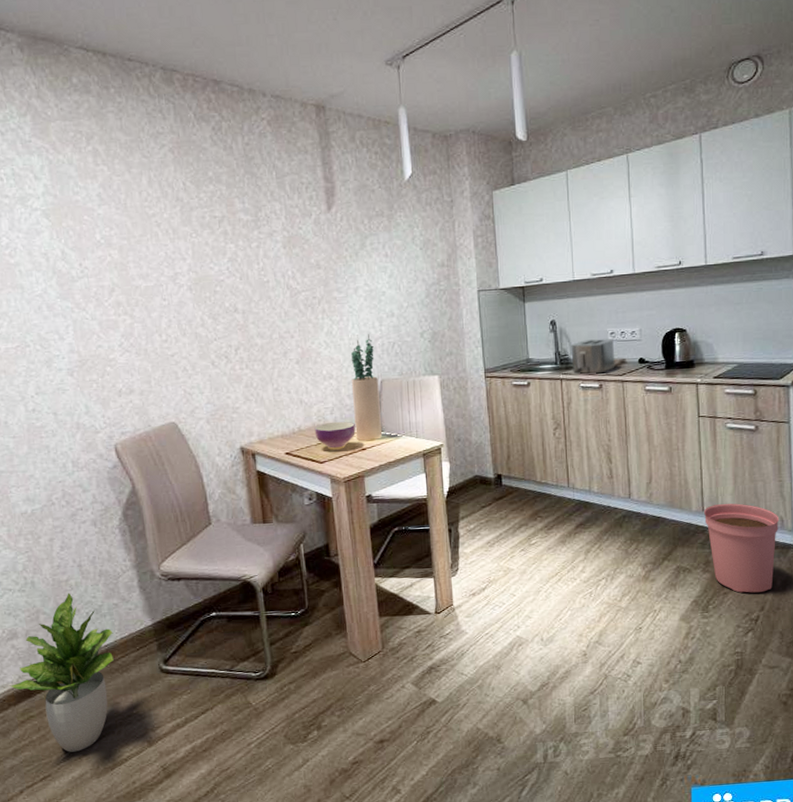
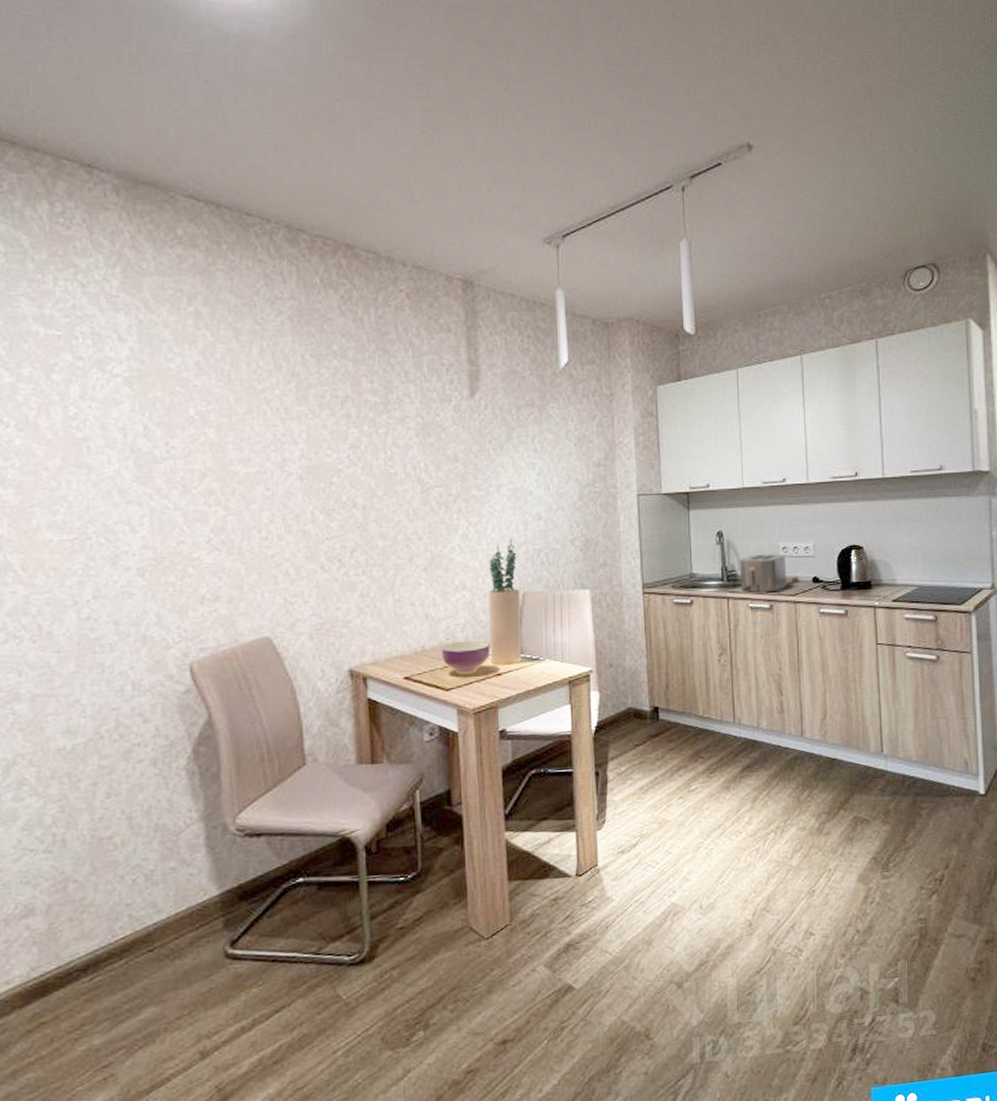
potted plant: present [9,592,114,752] -> none [16,853,166,1072]
plant pot: present [703,503,780,593] -> none [882,743,964,848]

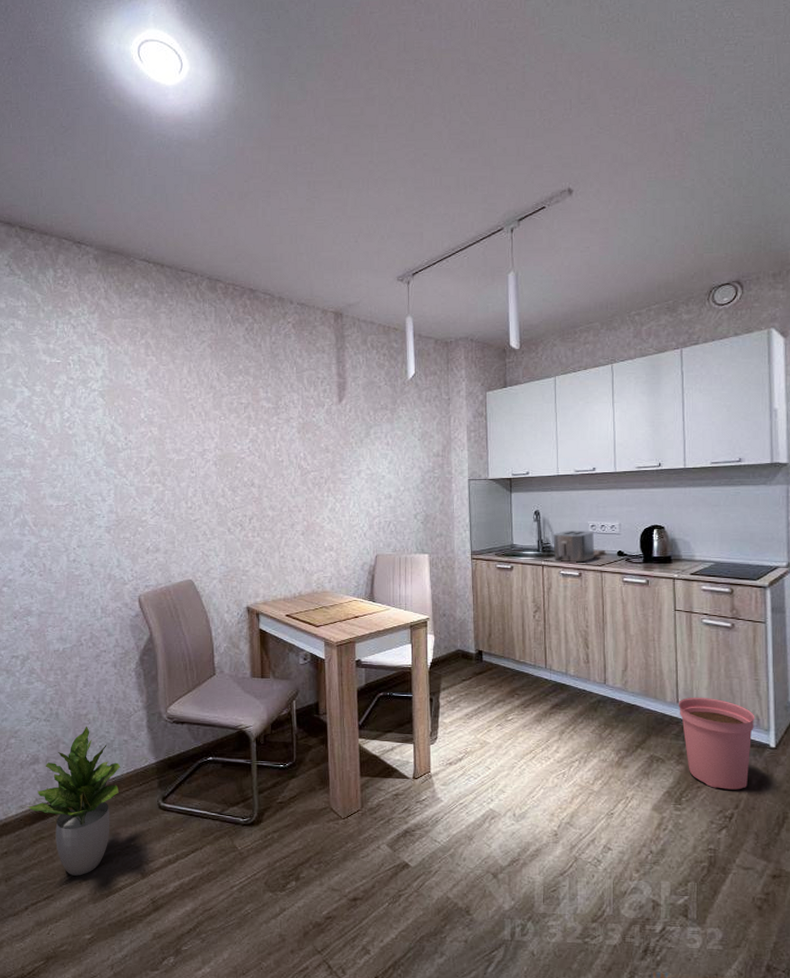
potted plant: none [16,853,166,1072] -> present [27,726,121,876]
bowl: present [441,640,490,674] -> none [313,590,350,615]
vase: present [488,539,522,665] -> none [349,513,375,610]
plant pot: none [882,743,964,848] -> present [678,697,755,790]

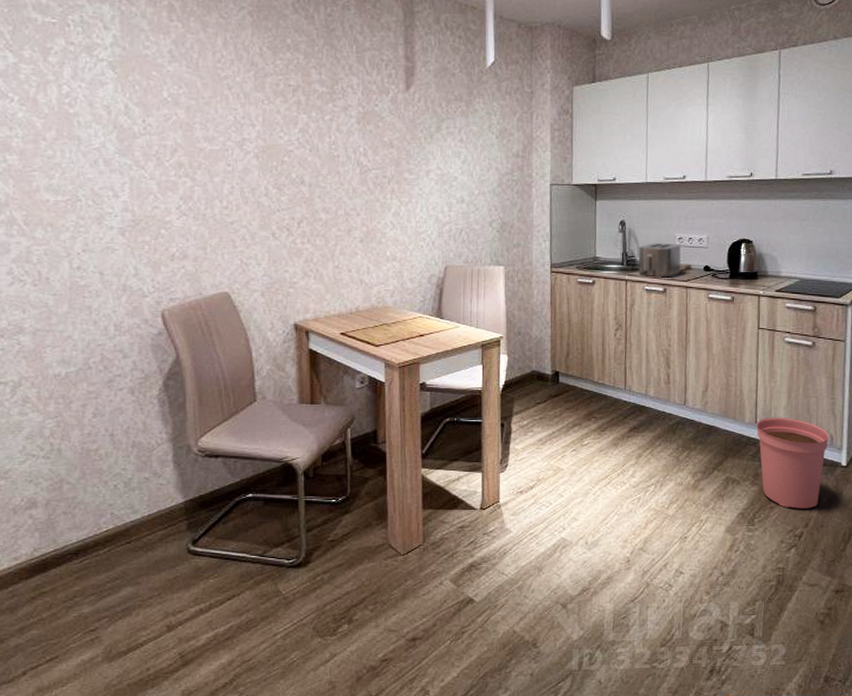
potted plant: present [27,726,121,876] -> none [23,463,141,633]

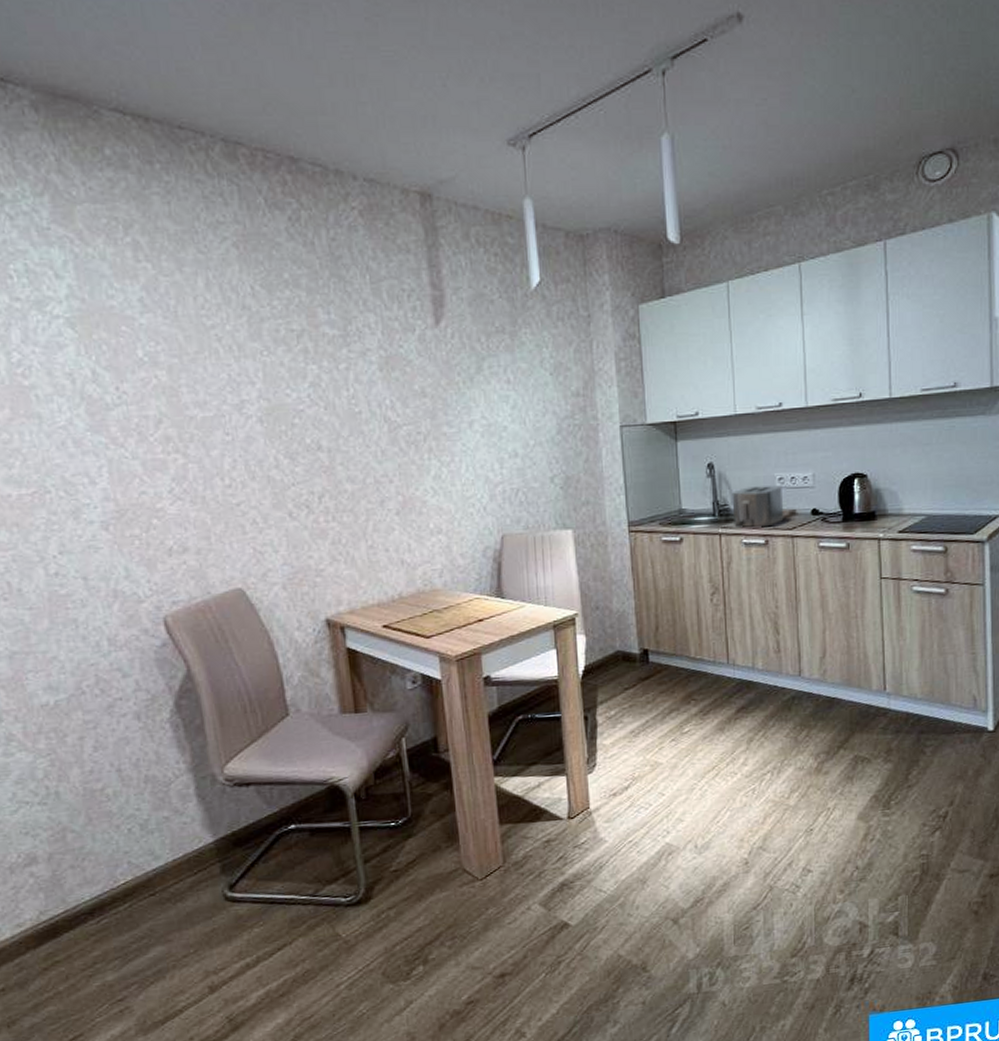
plant pot: present [756,417,830,509] -> none [885,680,972,786]

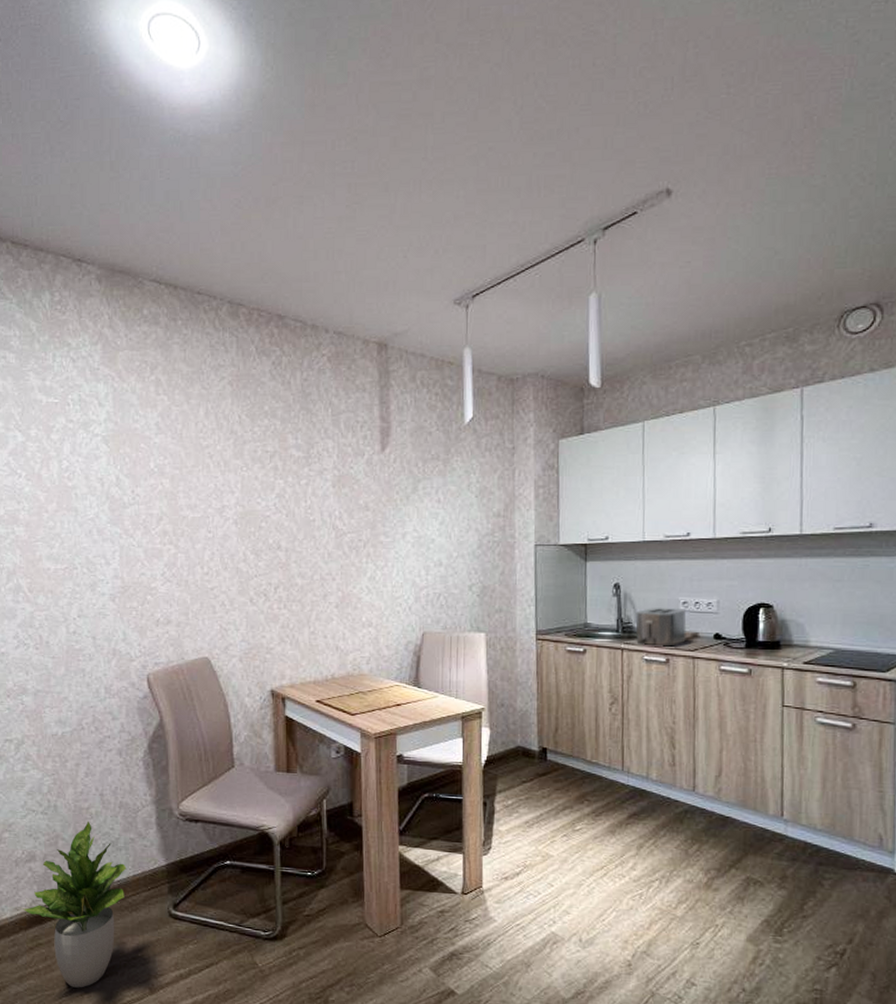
potted plant: none [27,804,164,1005] -> present [23,821,127,988]

